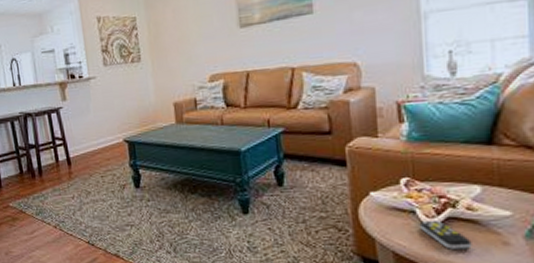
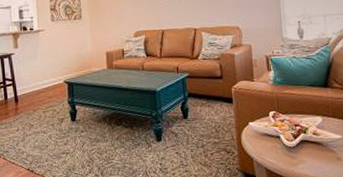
remote control: present [419,220,472,249] -> none [283,142,318,165]

